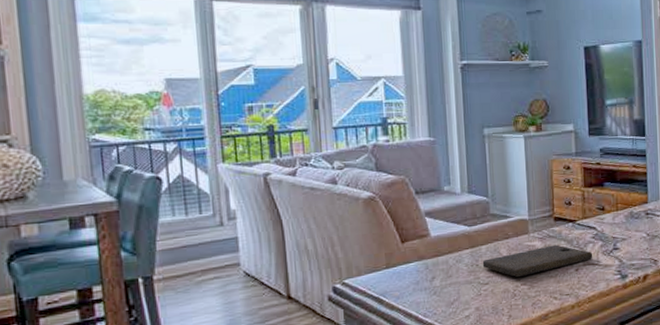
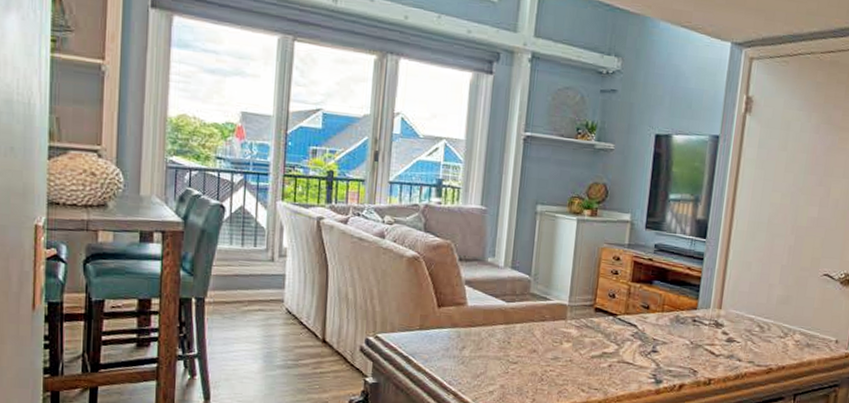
cutting board: present [482,244,593,278] -> none [514,335,630,363]

